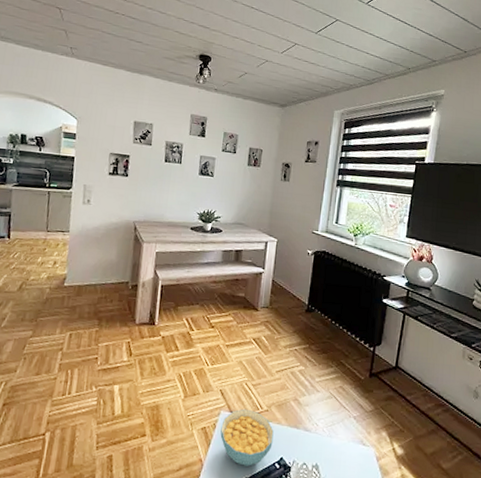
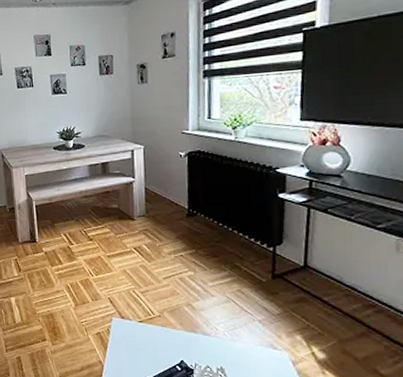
cereal bowl: present [220,408,274,466] -> none [115,315,171,368]

